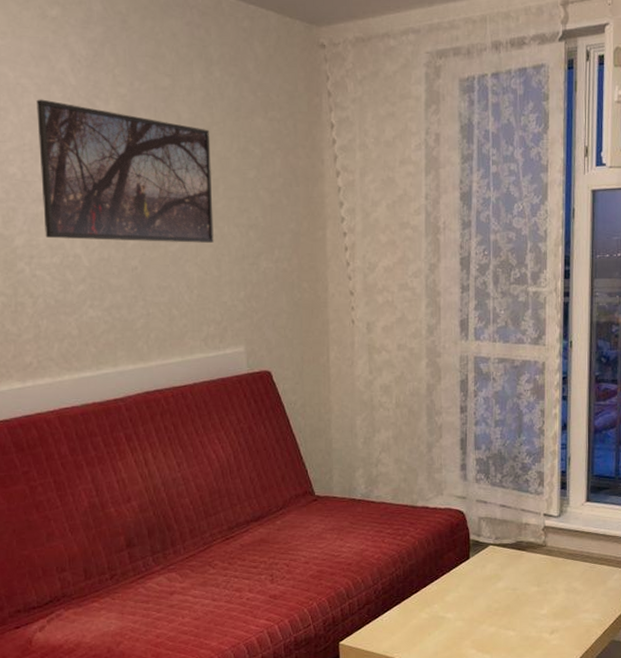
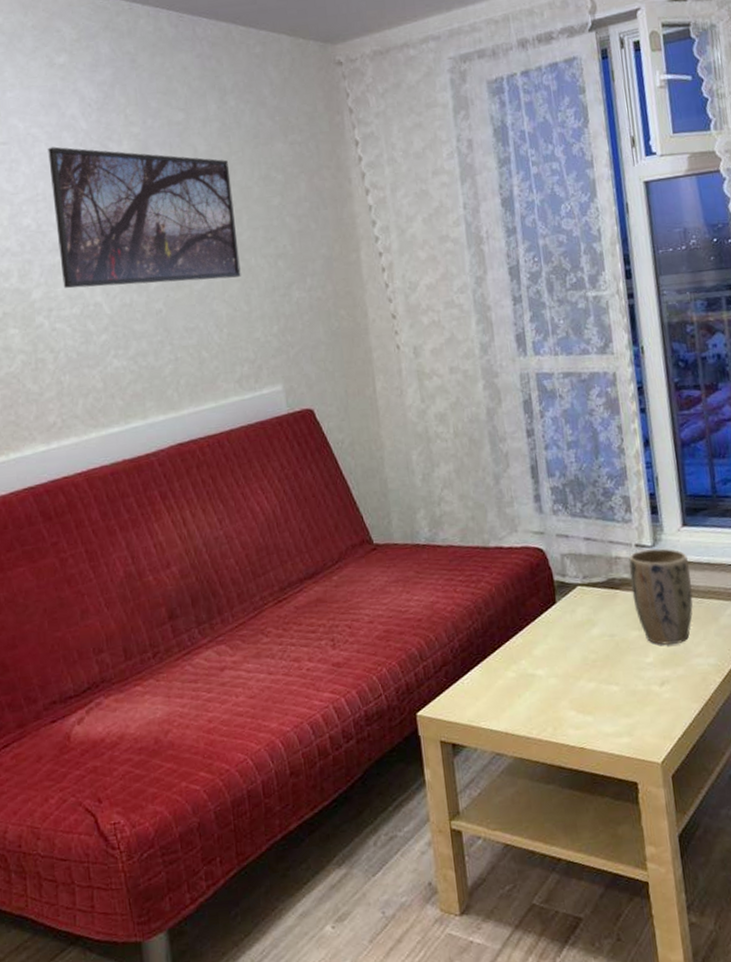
plant pot: none [536,518,588,600] -> present [629,548,693,645]

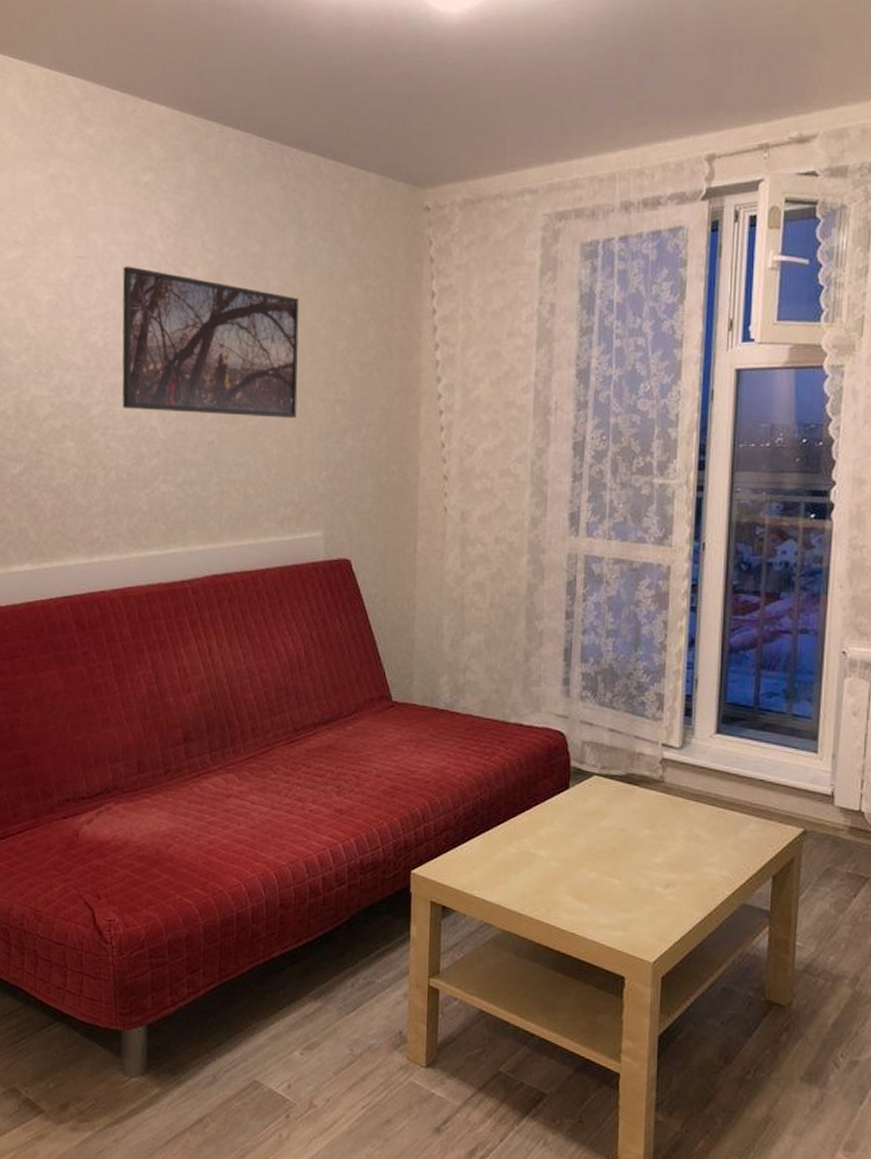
plant pot: present [629,548,693,645] -> none [650,749,717,850]

